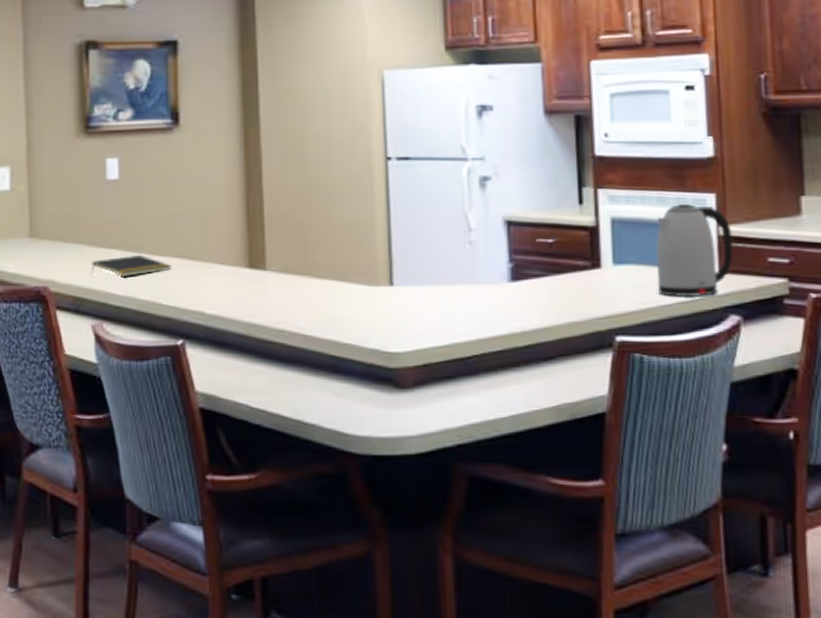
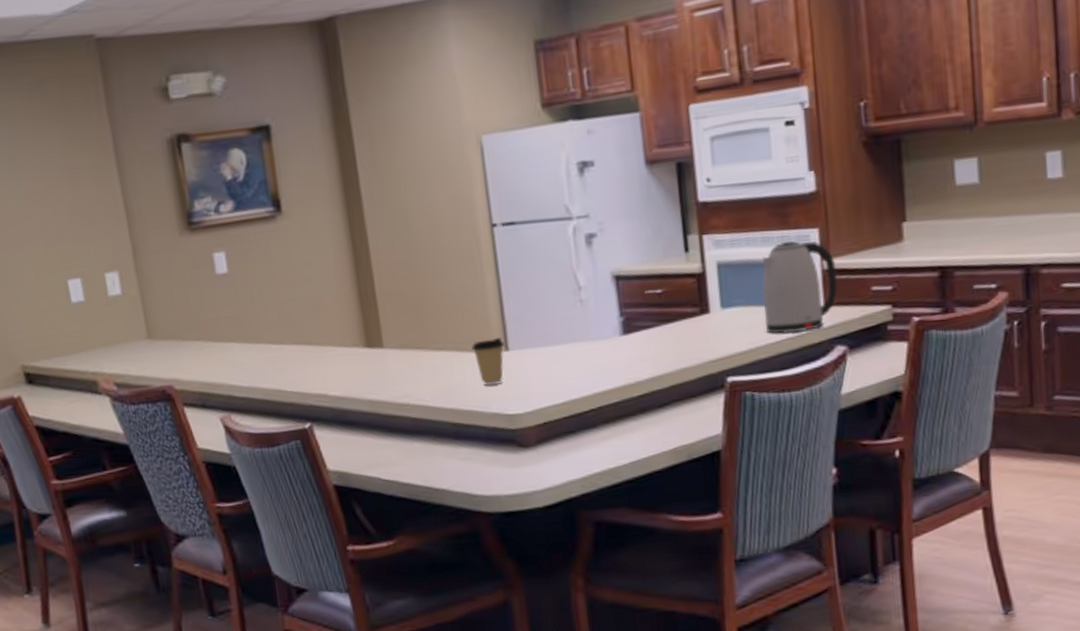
notepad: present [92,254,172,278] -> none [212,345,292,370]
coffee cup: none [356,271,389,319] -> present [471,337,505,386]

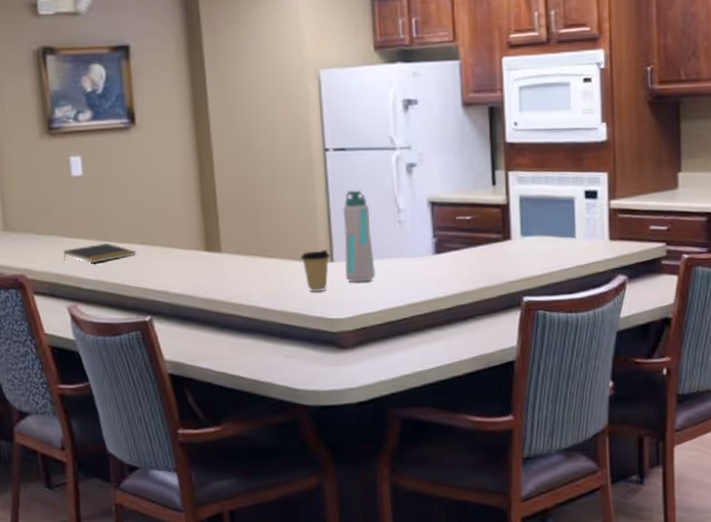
notepad: none [212,345,292,370] -> present [63,243,137,264]
water bottle: none [515,266,558,373] -> present [343,189,377,283]
kettle: present [762,241,838,334] -> none [557,181,622,262]

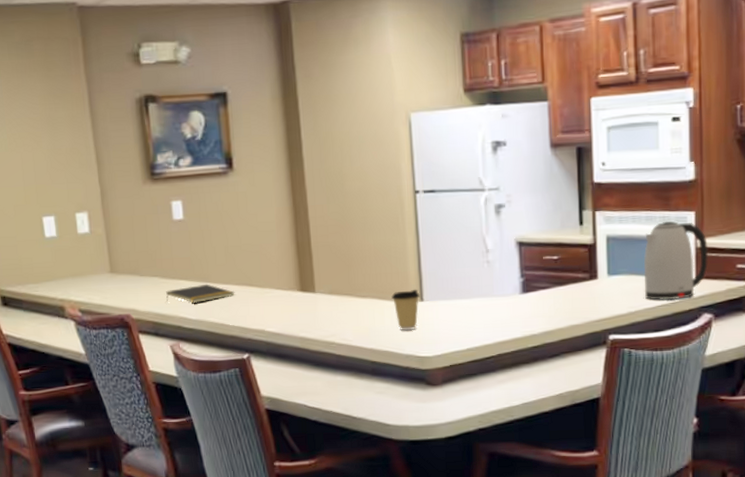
water bottle: present [343,189,377,283] -> none [432,230,465,322]
kettle: none [557,181,622,262] -> present [644,221,709,301]

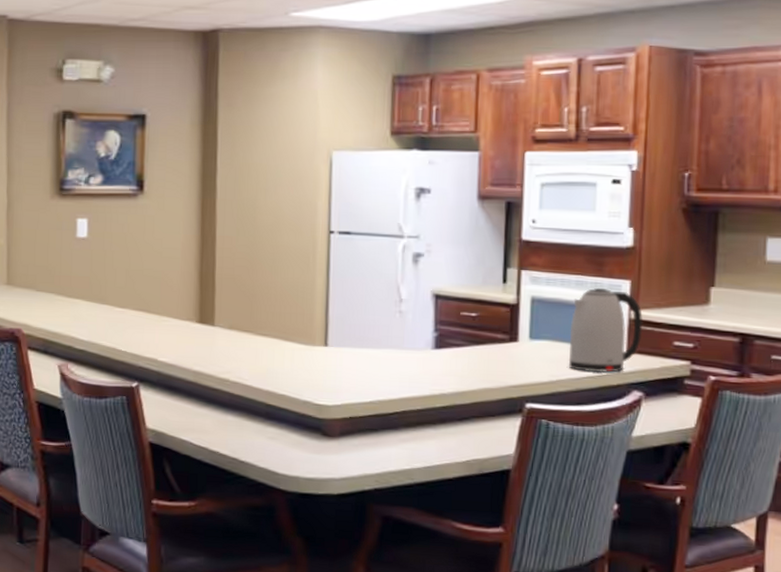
notepad: present [166,284,235,304] -> none [60,305,131,325]
coffee cup: present [391,289,420,330] -> none [294,332,325,375]

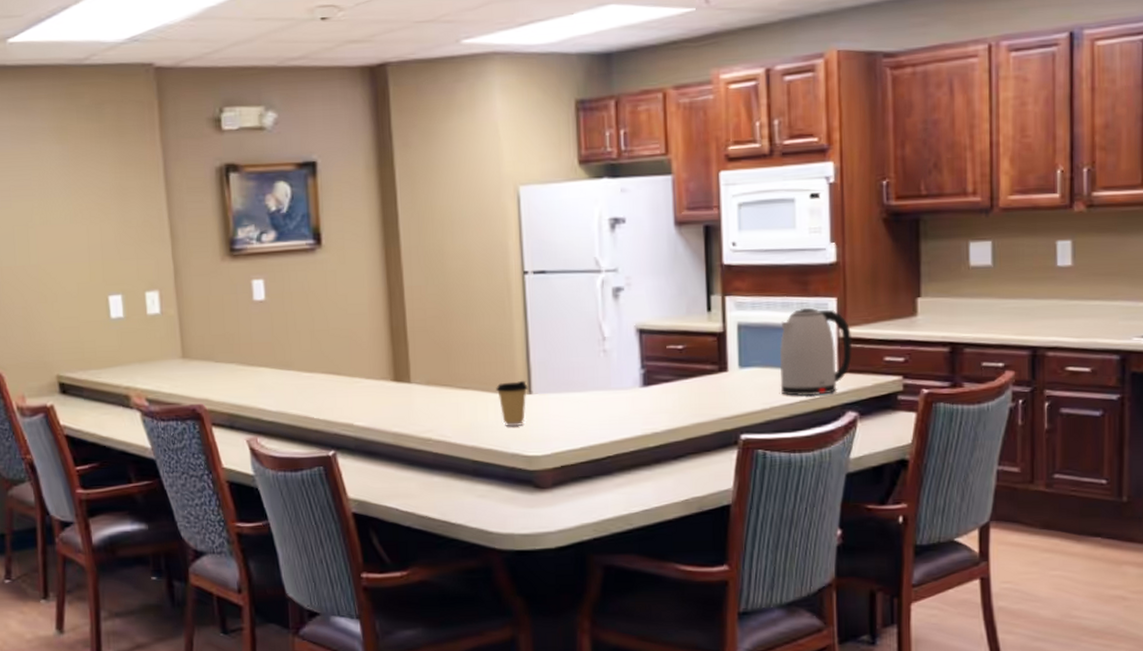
coffee cup: none [294,332,325,375] -> present [496,380,528,426]

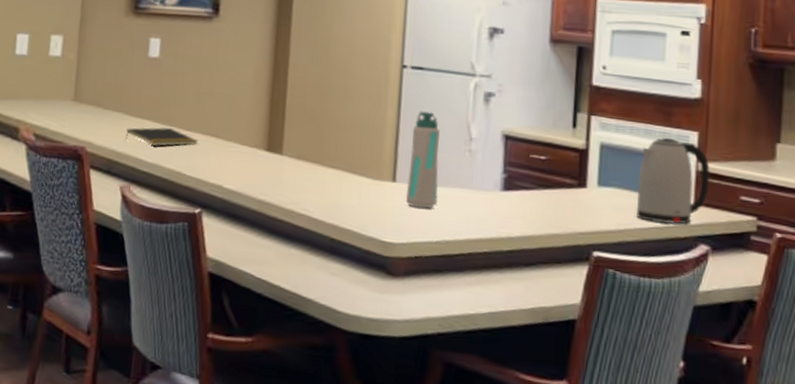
notepad: none [244,371,321,394] -> present [125,127,198,147]
coffee cup: present [496,380,528,426] -> none [362,167,393,211]
water bottle: none [542,315,579,417] -> present [405,111,440,209]

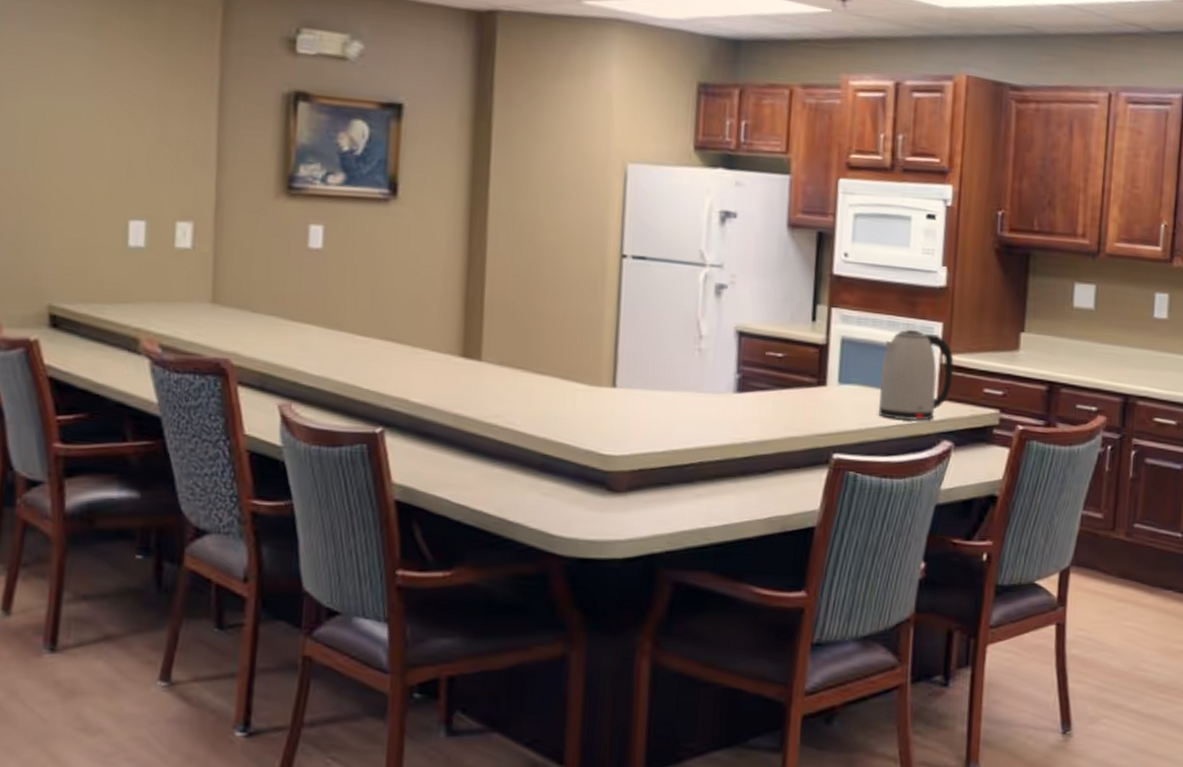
notepad: present [125,127,198,147] -> none [283,332,377,357]
water bottle: present [405,111,440,209] -> none [627,306,666,416]

